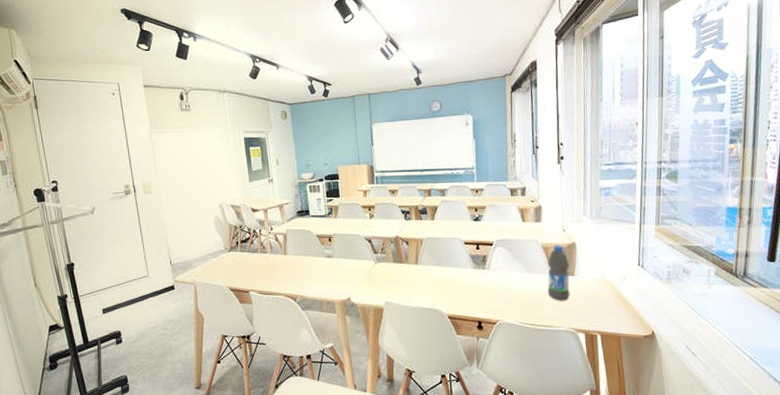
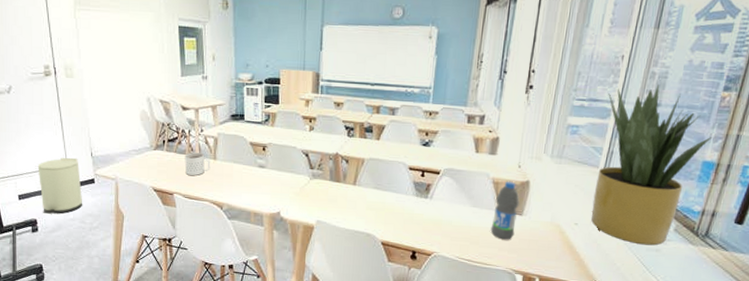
pedal bin: none [120,267,163,324] -> present [37,157,82,214]
mug: none [257,250,282,273] -> present [184,153,211,176]
planter: none [631,144,729,291] -> present [591,85,712,246]

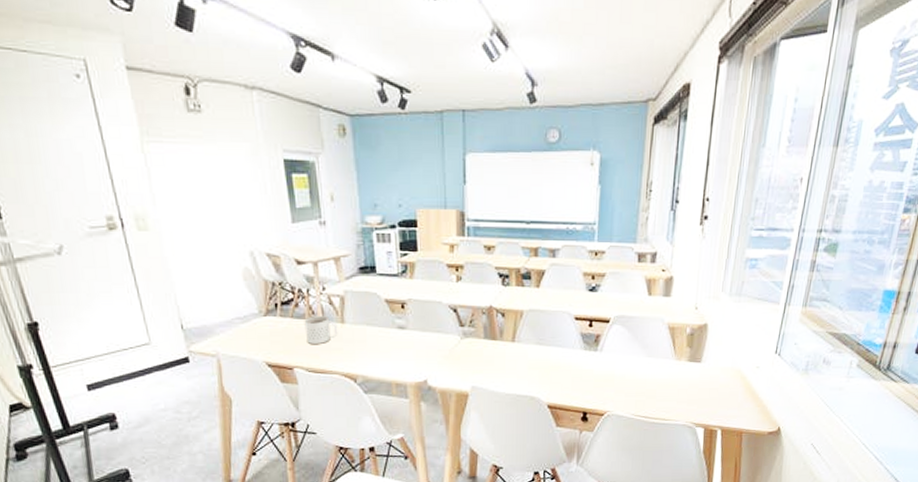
pedal bin: present [37,157,82,214] -> none [109,332,175,405]
water bottle: present [490,181,520,239] -> none [668,325,698,390]
planter: present [591,85,712,246] -> none [773,209,892,384]

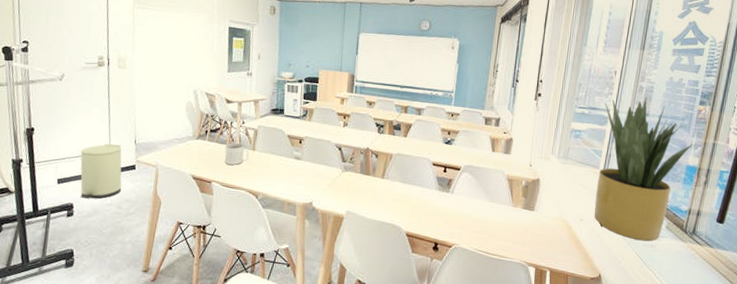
pedal bin: none [109,332,175,405] -> present [80,144,122,199]
planter: none [773,209,892,384] -> present [594,97,693,241]

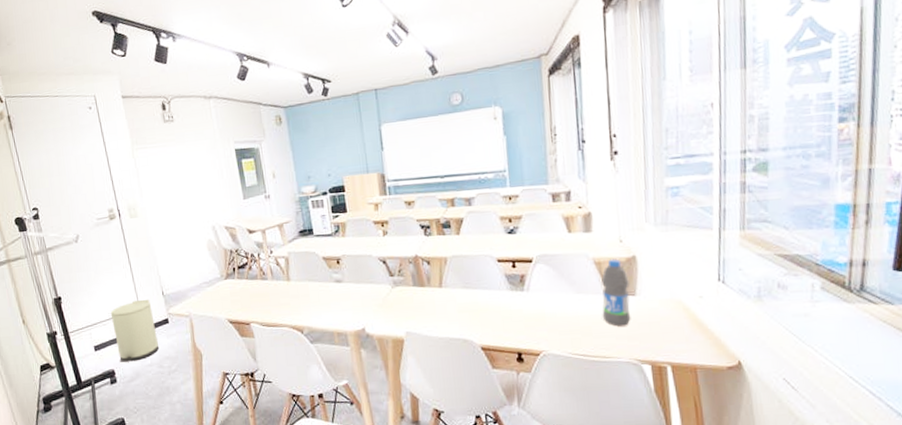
mug: present [224,143,250,166] -> none [257,276,285,302]
water bottle: none [505,178,531,233] -> present [601,258,631,325]
planter: present [594,97,693,241] -> none [705,128,839,311]

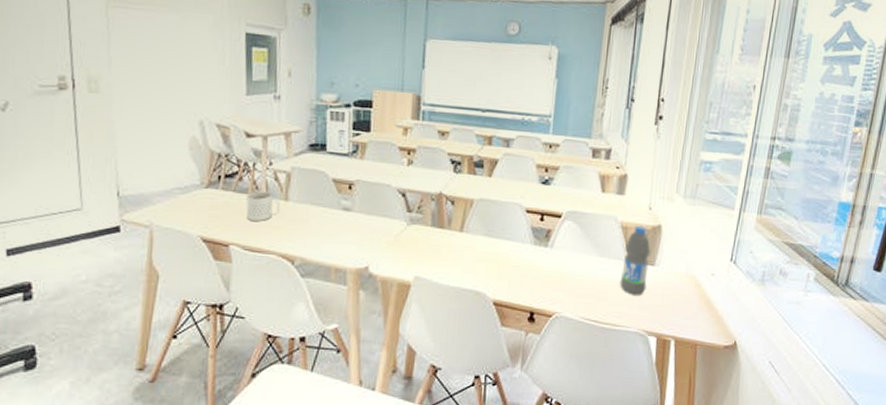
pedal bin: present [110,299,159,362] -> none [38,198,101,275]
mug: none [257,276,285,302] -> present [246,191,281,222]

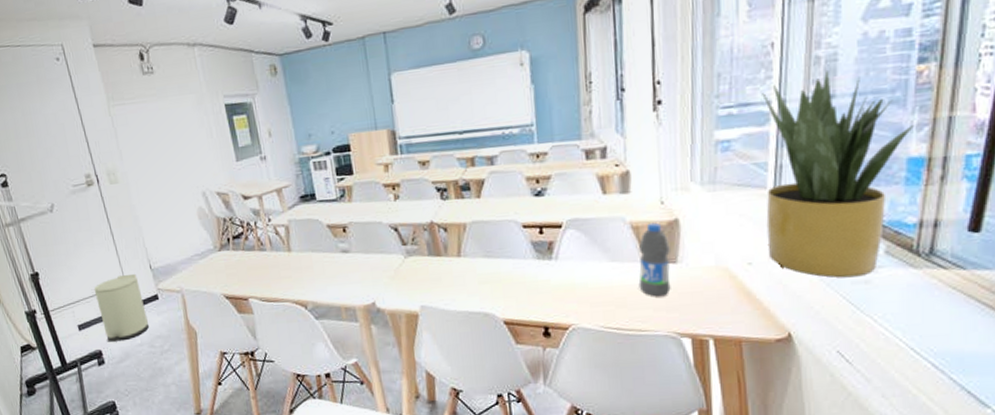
pedal bin: none [38,198,101,275] -> present [94,273,149,342]
mug: present [246,191,281,222] -> none [254,246,286,275]
planter: none [728,118,846,298] -> present [762,71,914,278]

